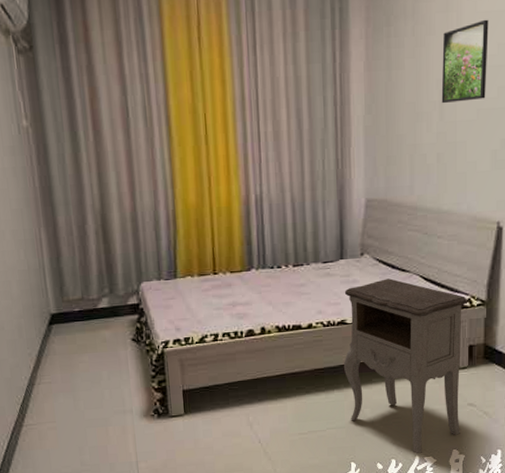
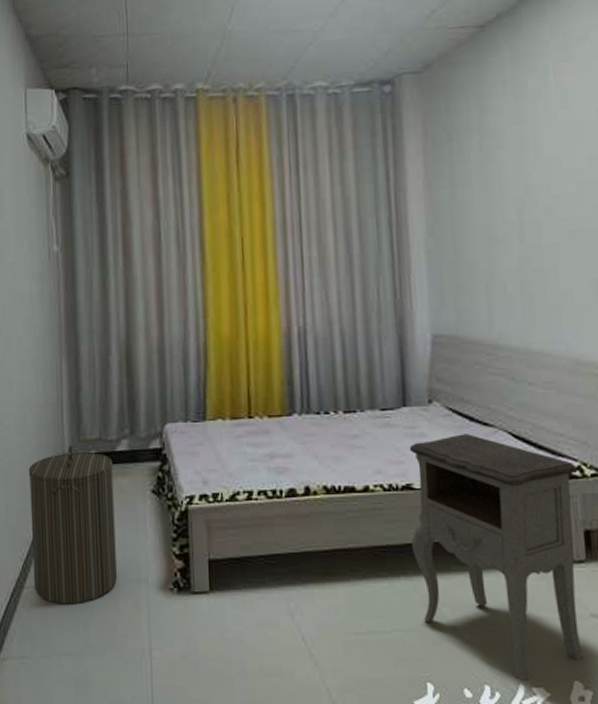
laundry hamper: none [17,305,106,436] -> present [28,444,118,605]
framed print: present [441,19,489,104] -> none [517,130,578,225]

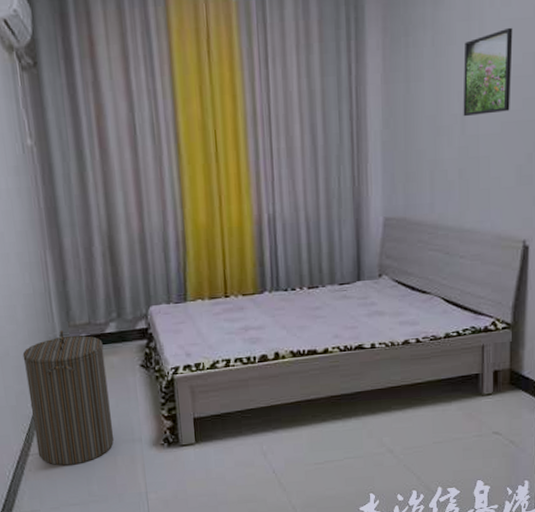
nightstand: present [409,434,583,682] -> none [361,301,493,485]
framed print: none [517,130,578,225] -> present [463,27,513,117]

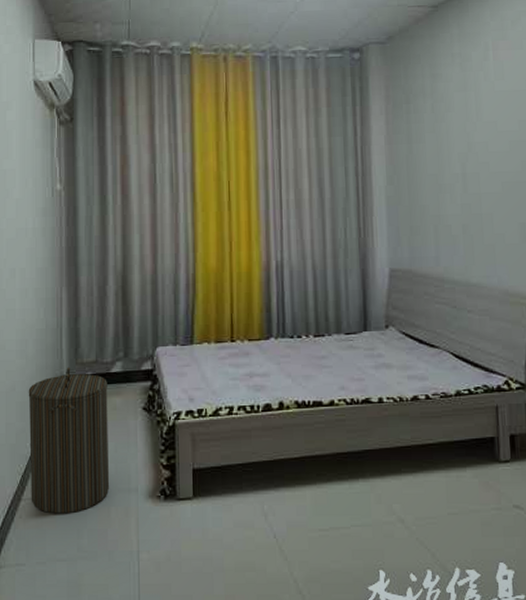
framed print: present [463,27,513,117] -> none [462,98,510,176]

